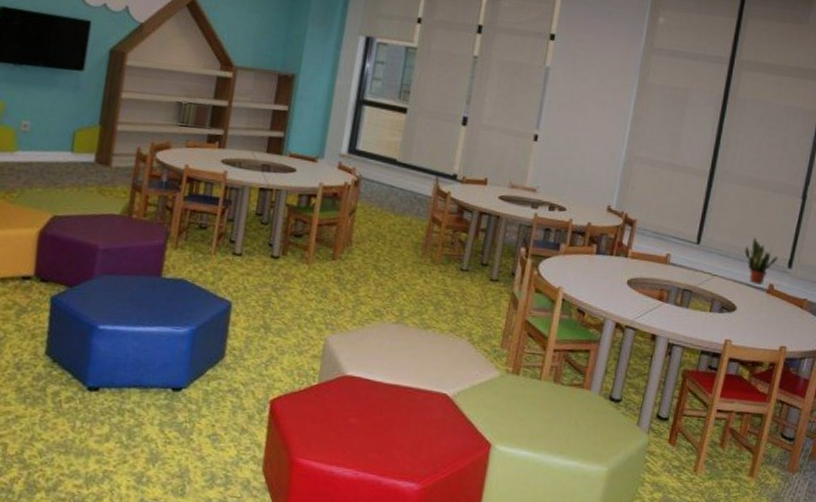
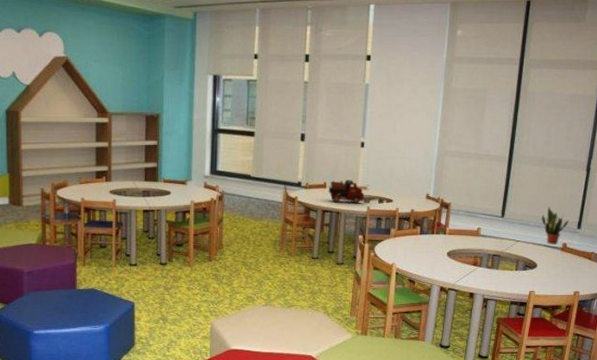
books: present [179,100,210,129] -> none [71,146,94,167]
toy truck: none [488,177,532,209] -> present [328,180,364,204]

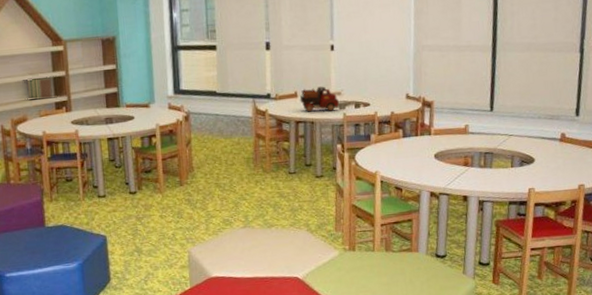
books: none [71,146,94,167] -> present [27,76,53,100]
potted plant: present [541,207,569,245] -> none [534,95,565,136]

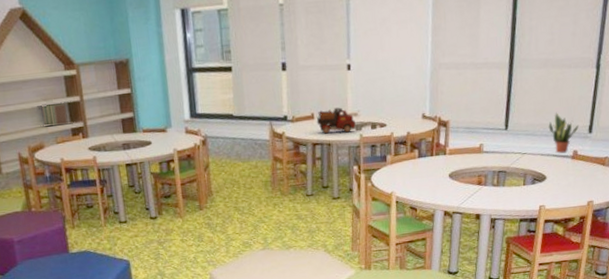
potted plant: none [534,95,565,136] -> present [548,113,579,154]

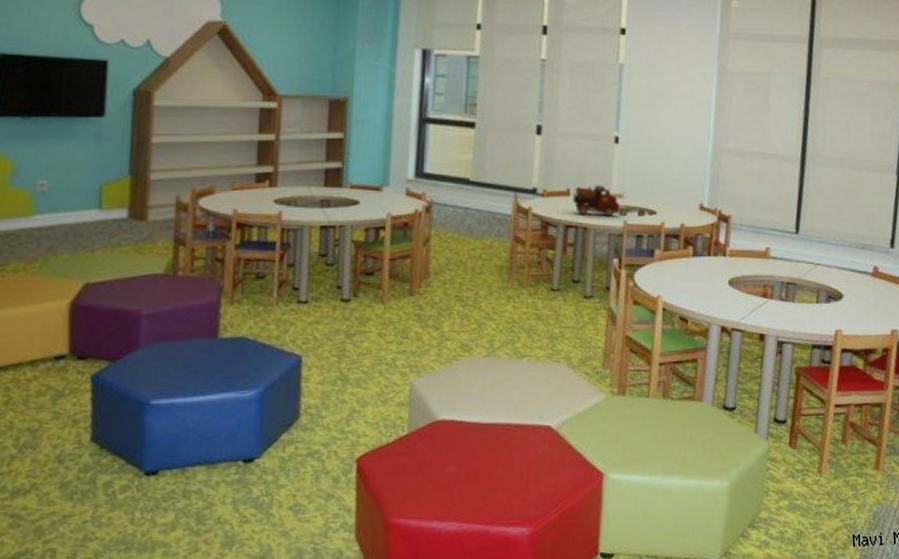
books: present [42,102,69,126] -> none [221,139,255,168]
potted plant: present [548,113,579,154] -> none [845,220,879,269]

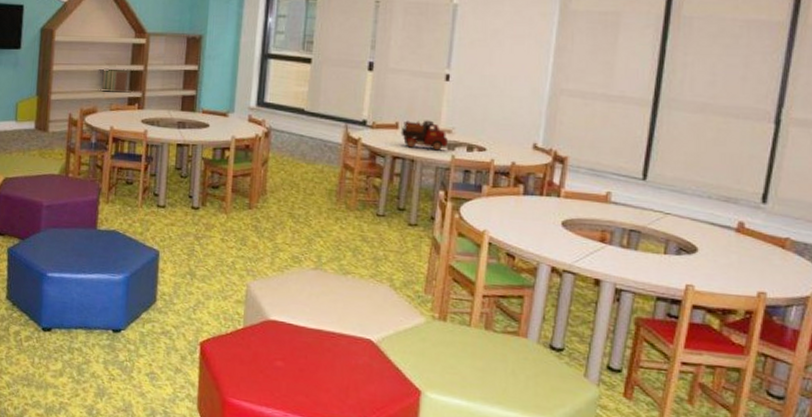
books: none [221,139,255,168] -> present [102,68,128,93]

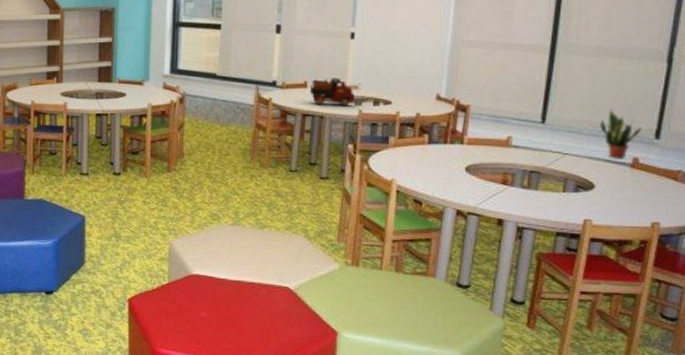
books: present [102,68,128,93] -> none [22,45,45,68]
potted plant: none [703,170,747,223] -> present [600,110,641,159]

